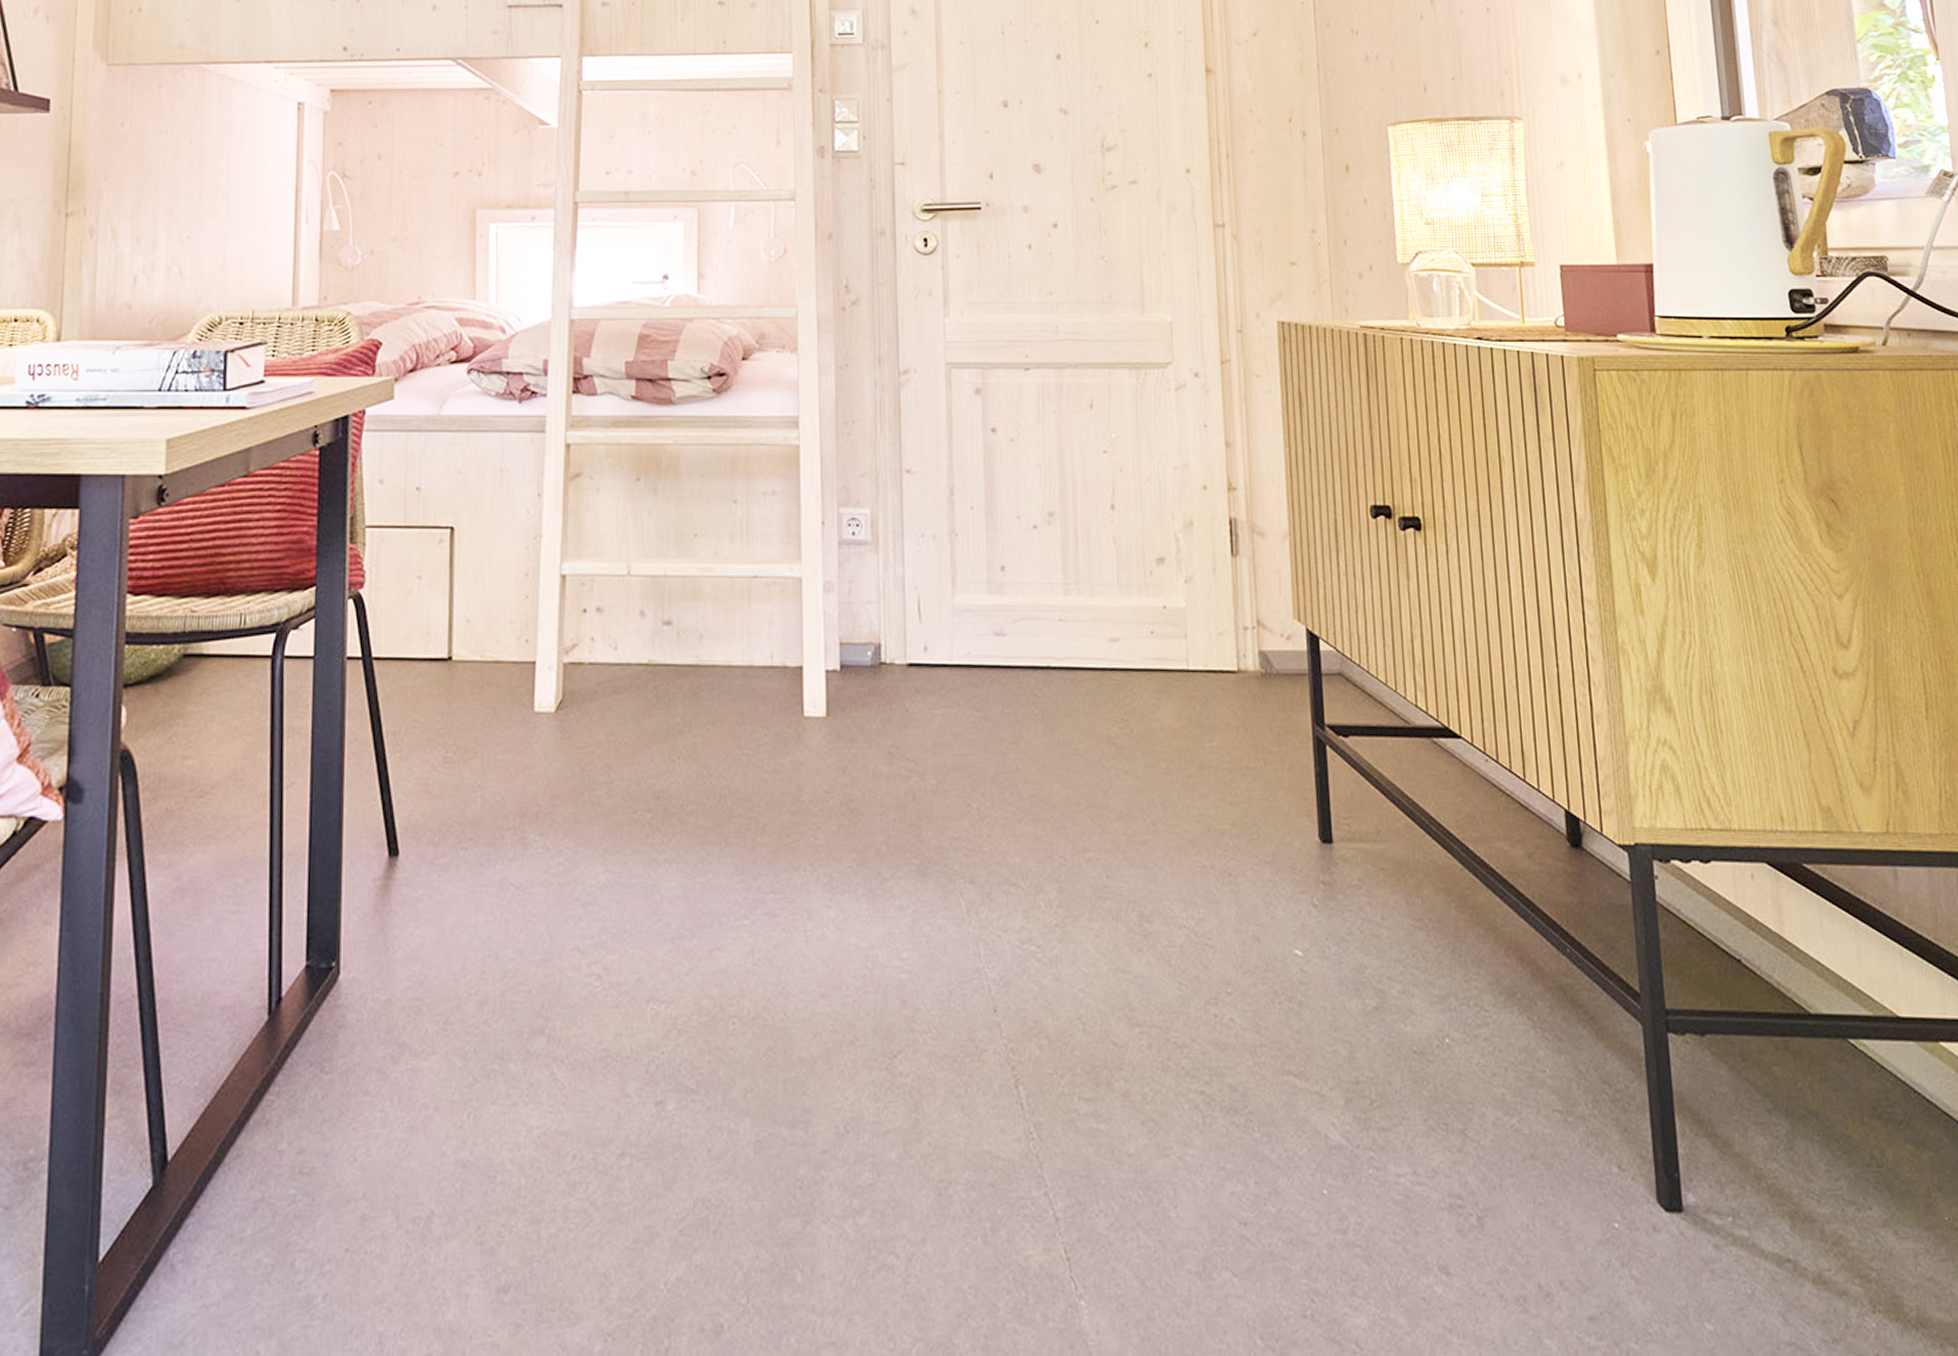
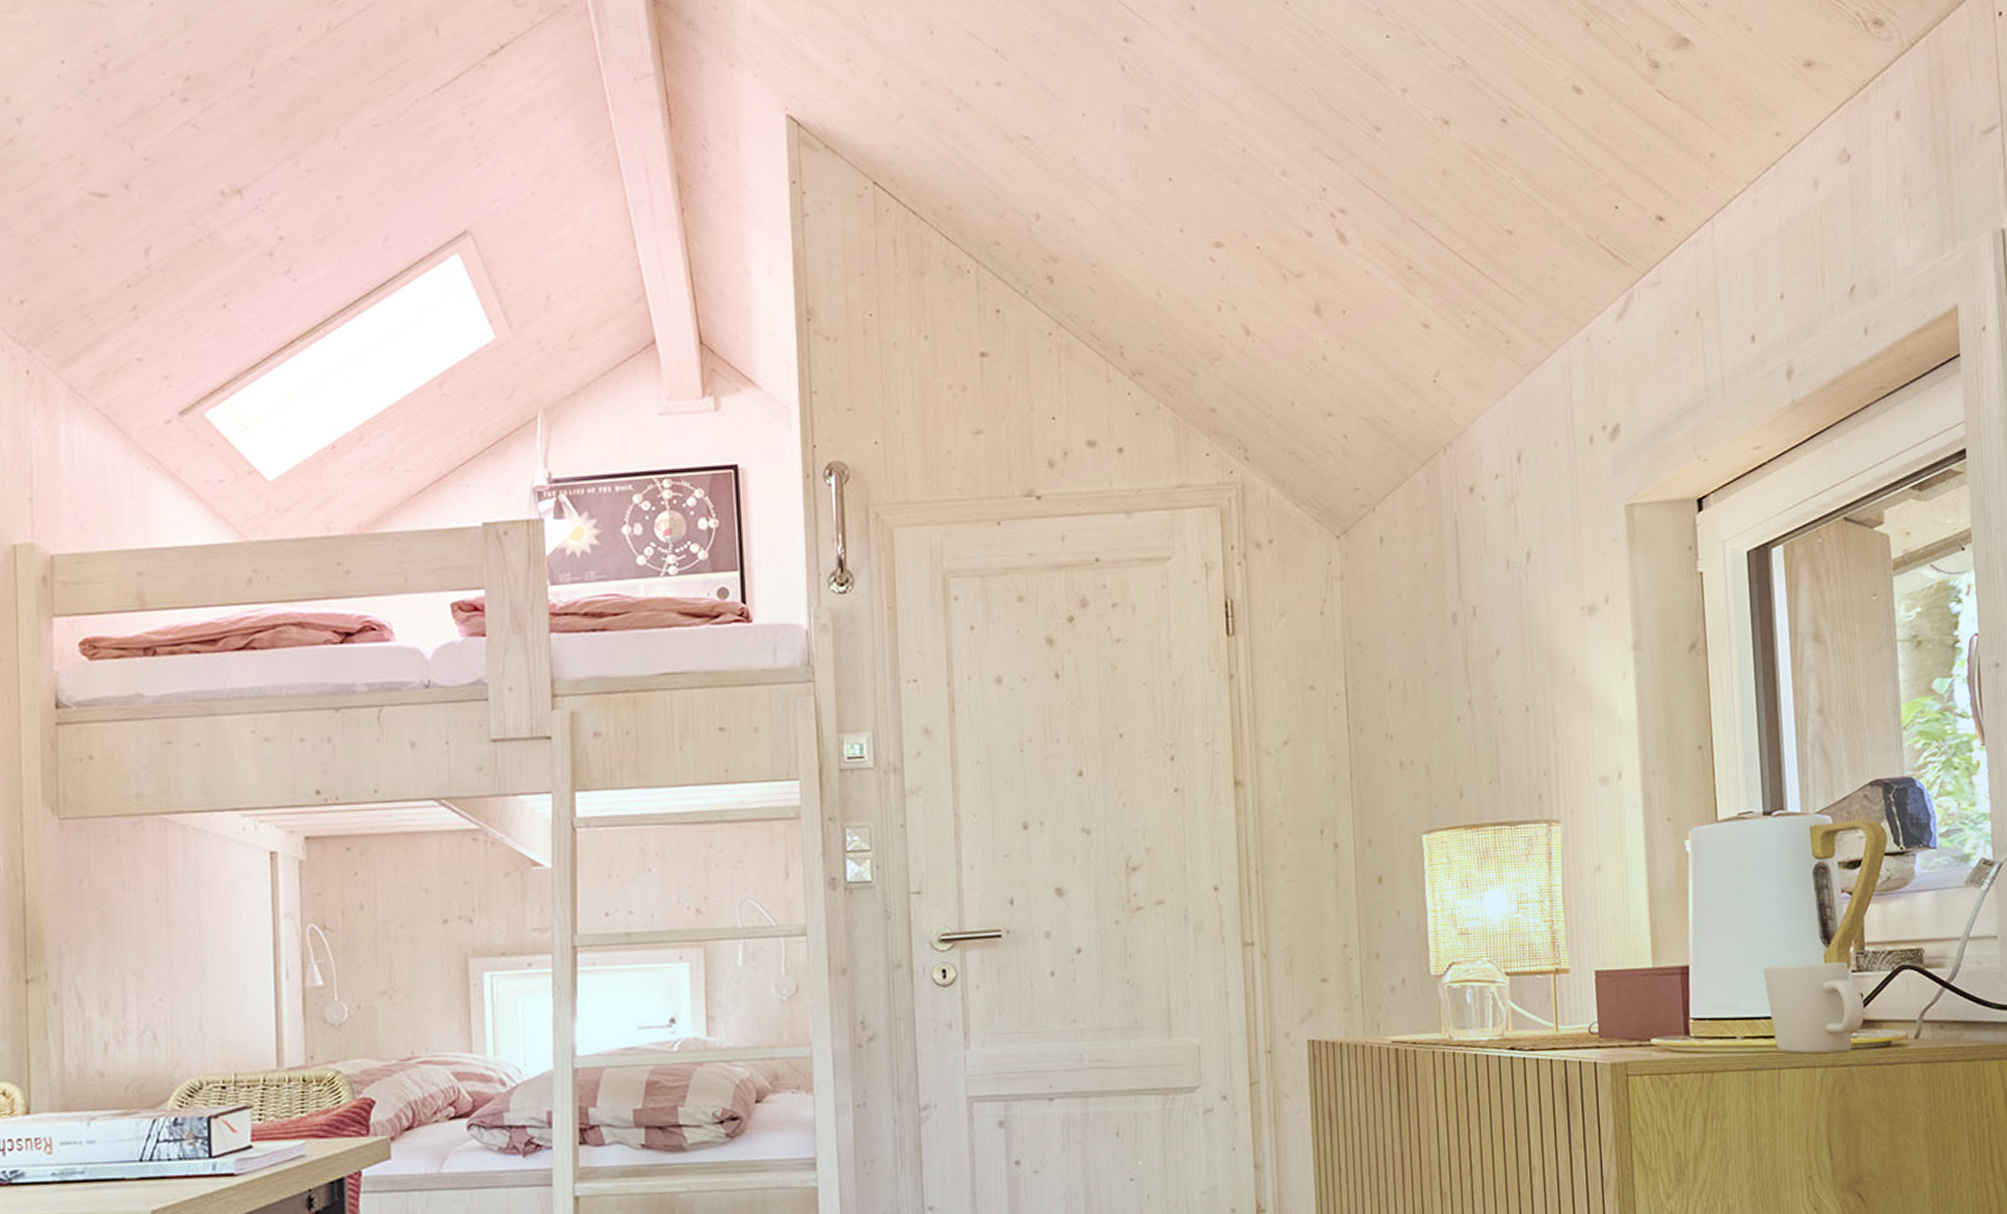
mug: none [1726,265,1831,357] -> present [1762,961,1865,1055]

